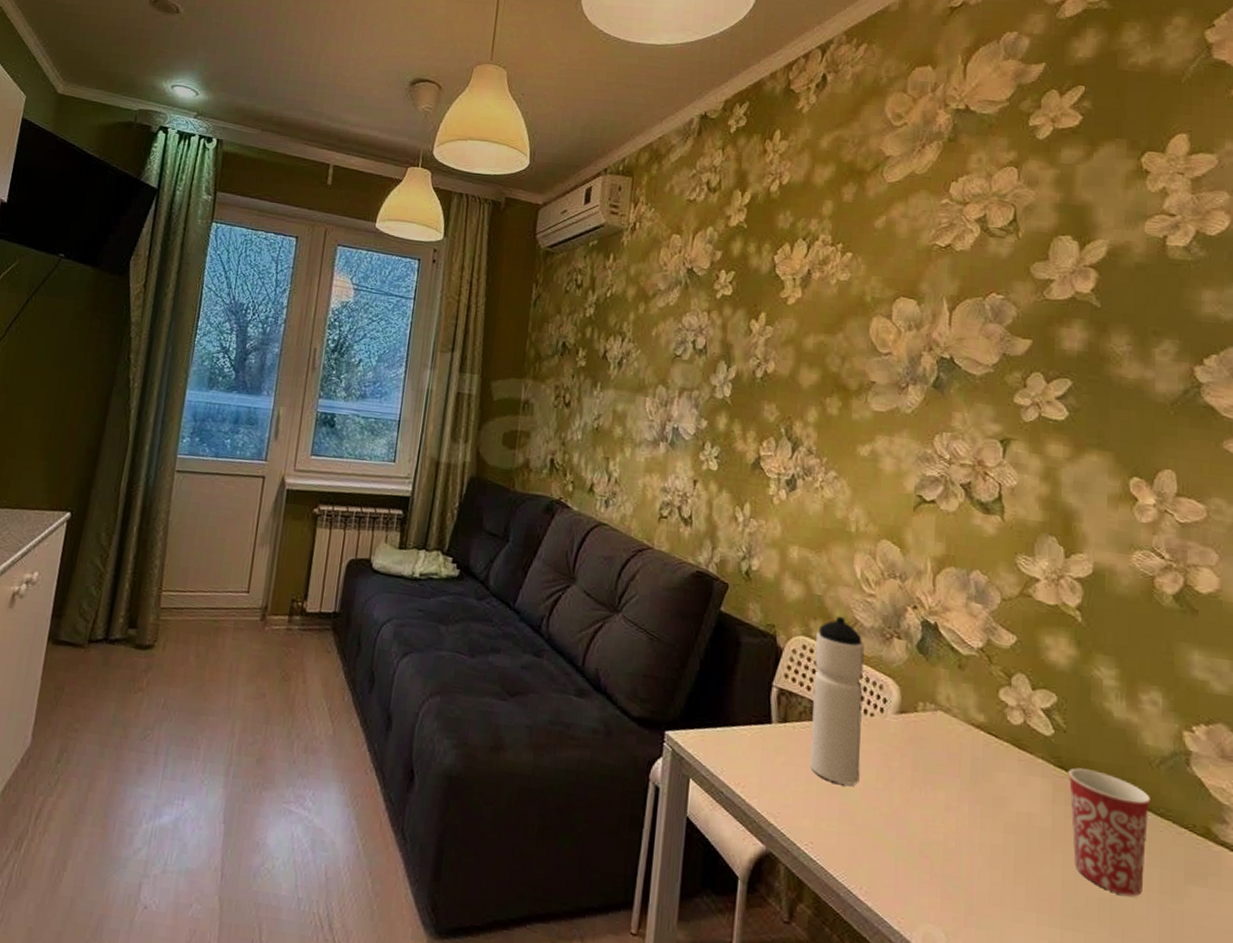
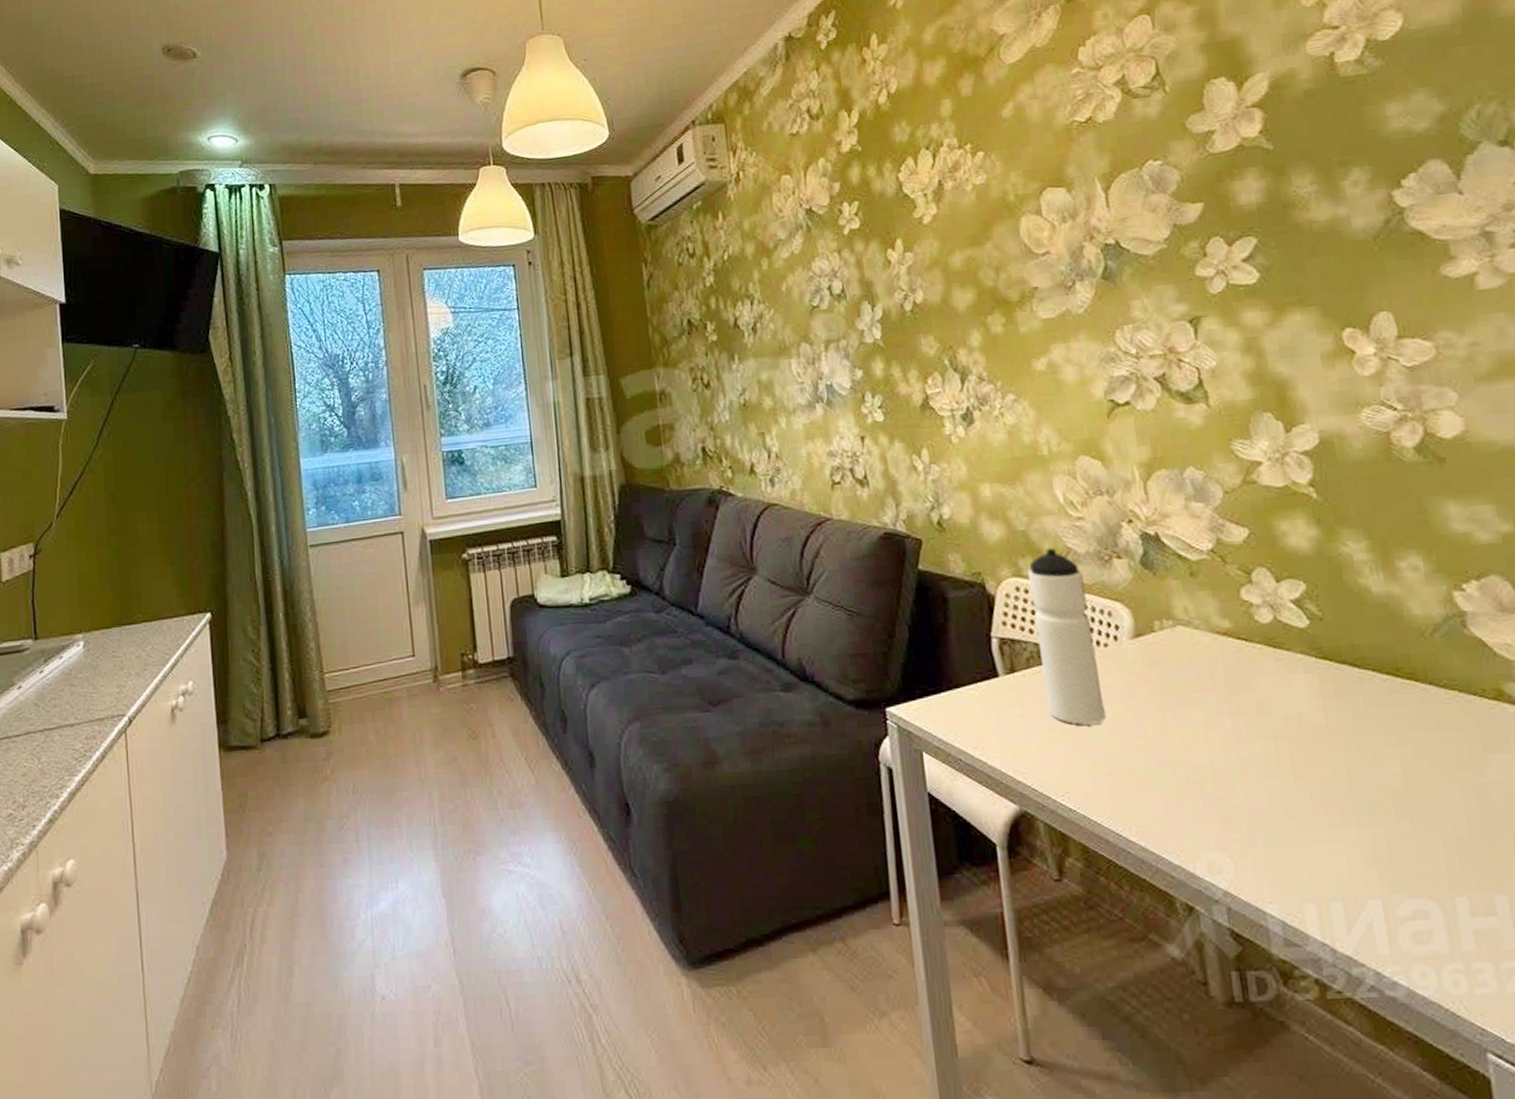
mug: present [1068,767,1151,897] -> none [1332,653,1439,779]

